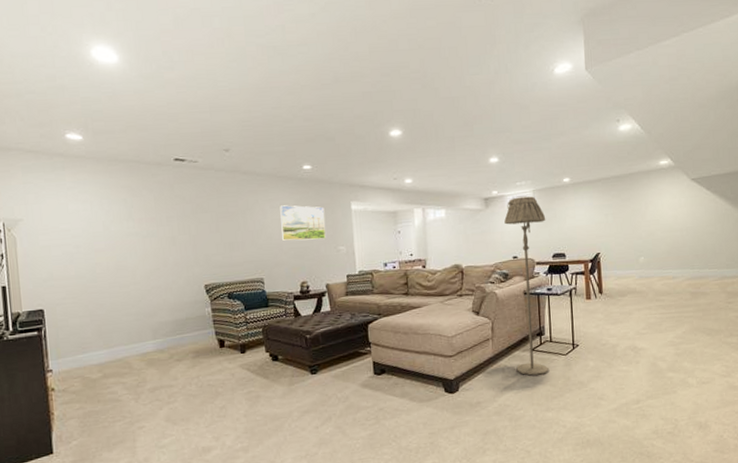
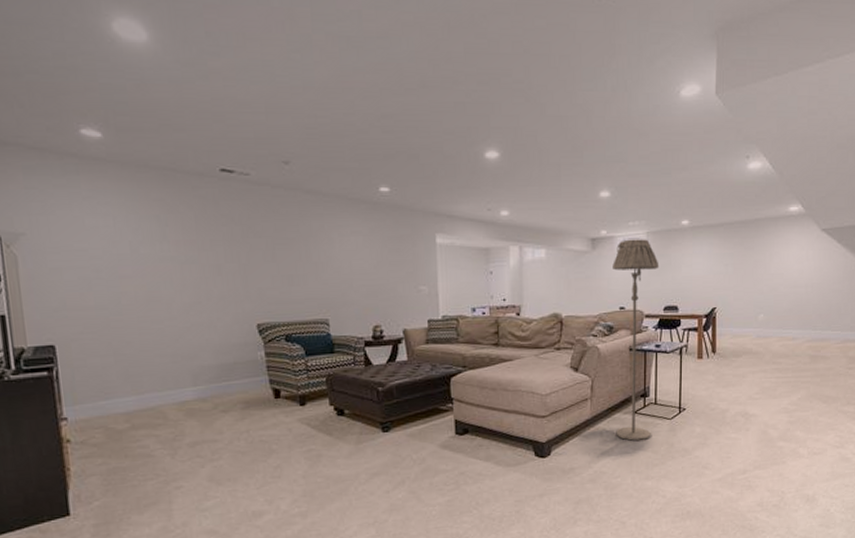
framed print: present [280,205,326,241] -> none [350,234,405,277]

